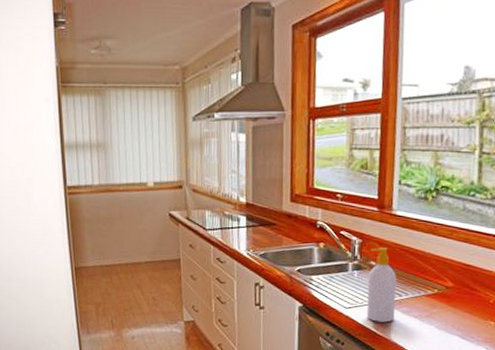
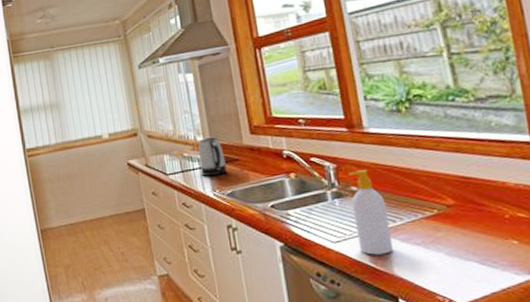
kettle: none [238,198,263,237] -> present [198,136,227,177]

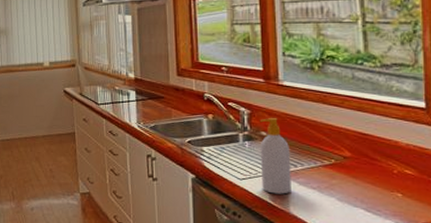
kettle: present [198,136,227,177] -> none [128,74,152,110]

